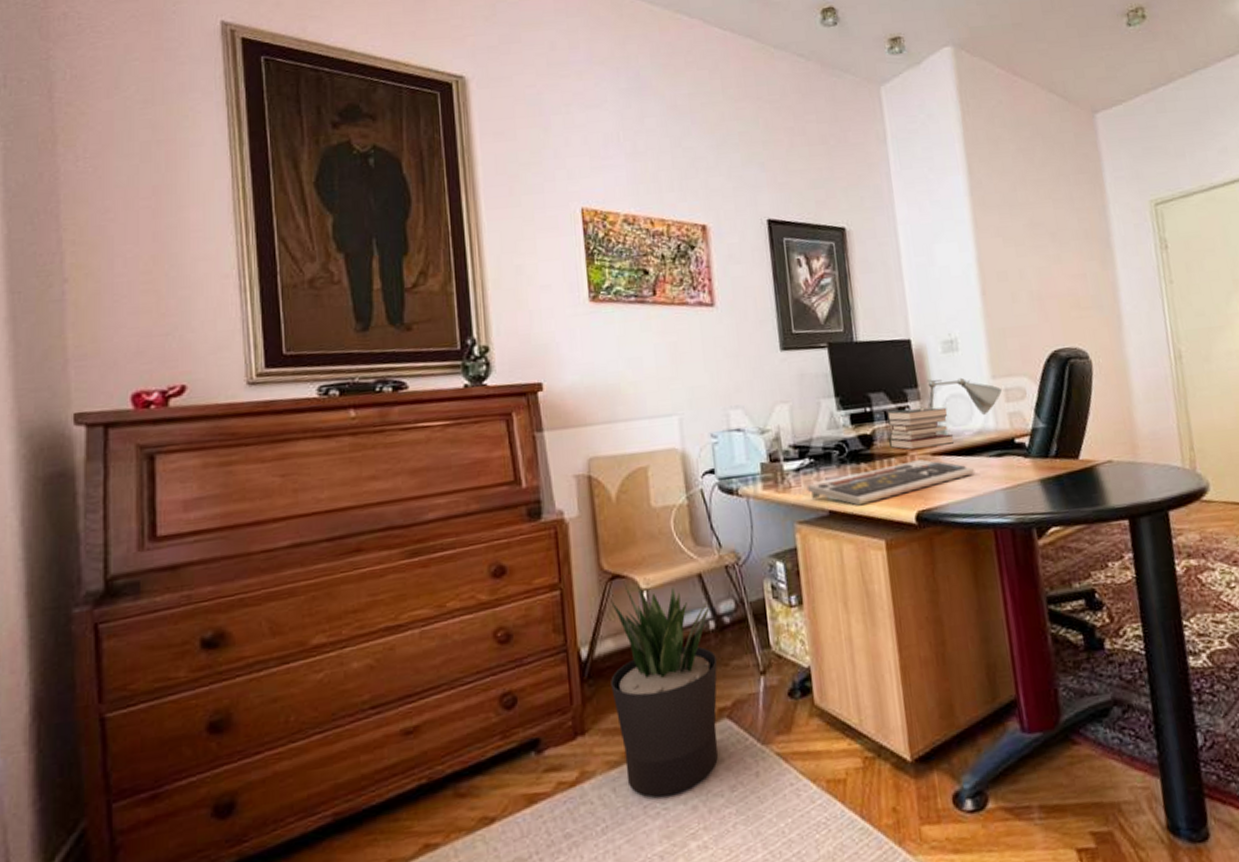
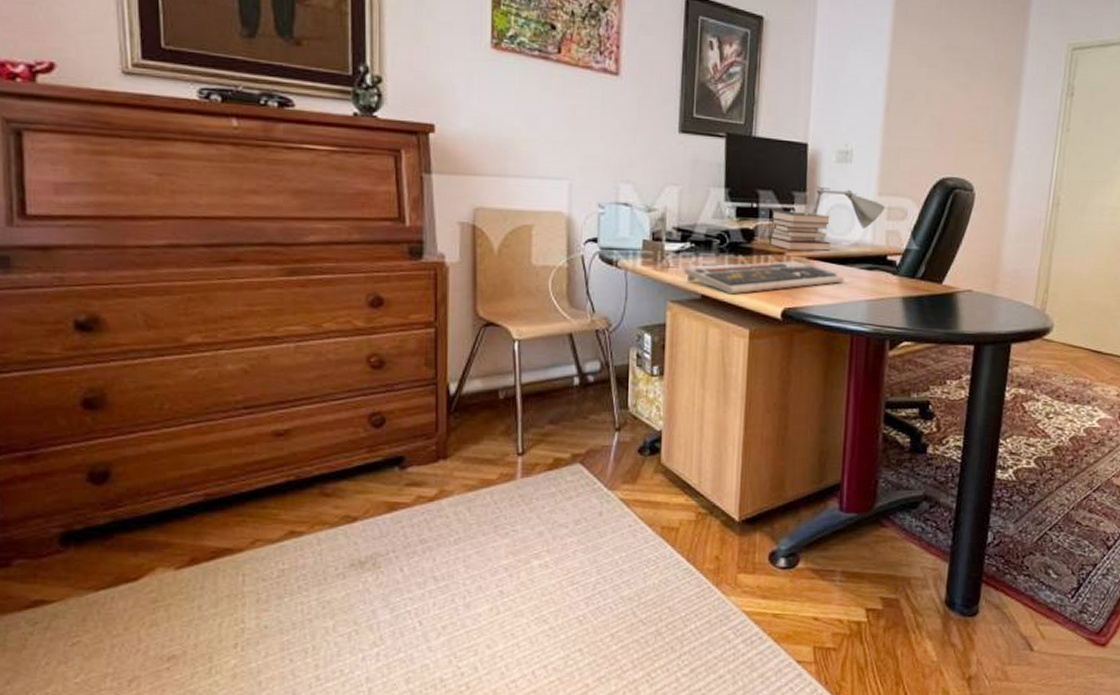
planter: present [610,580,719,797] -> none [475,328,576,520]

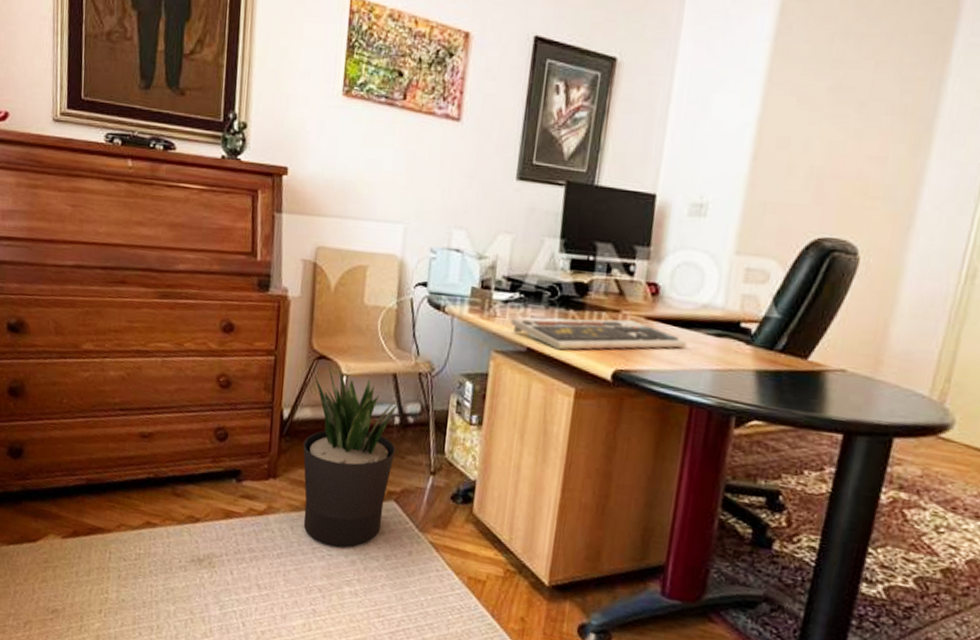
planter: none [475,328,576,520] -> present [303,362,398,547]
books: present [769,210,831,252] -> none [604,264,676,312]
desk lamp: present [812,186,886,242] -> none [655,241,744,303]

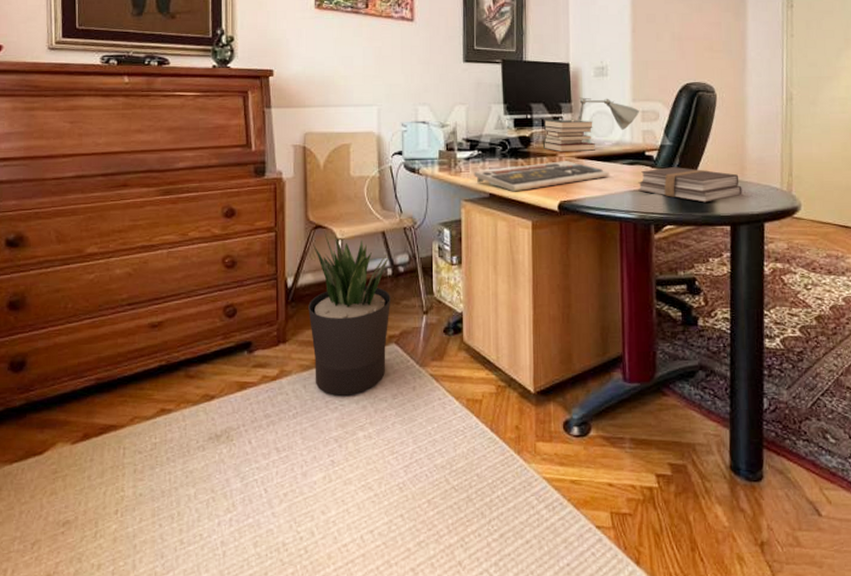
books: none [604,264,676,312] -> present [543,119,596,153]
desk lamp: none [655,241,744,303] -> present [577,97,640,144]
book: none [722,346,871,400] -> present [638,167,742,203]

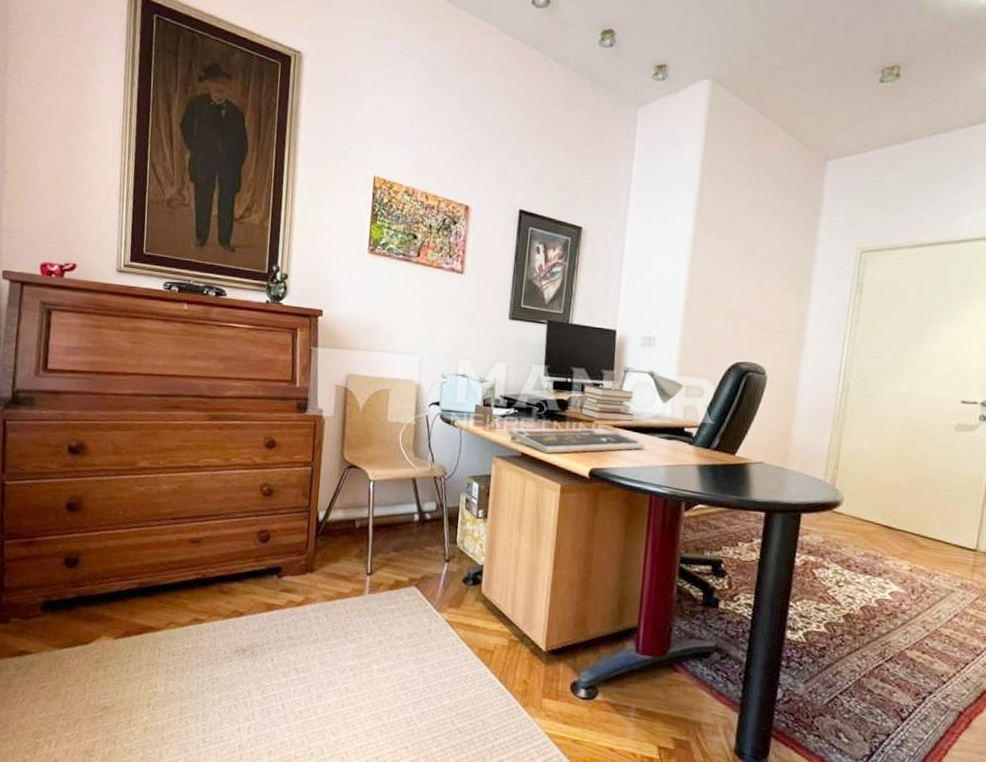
planter: present [308,230,390,396] -> none [336,470,417,630]
book: present [638,167,742,203] -> none [673,446,782,486]

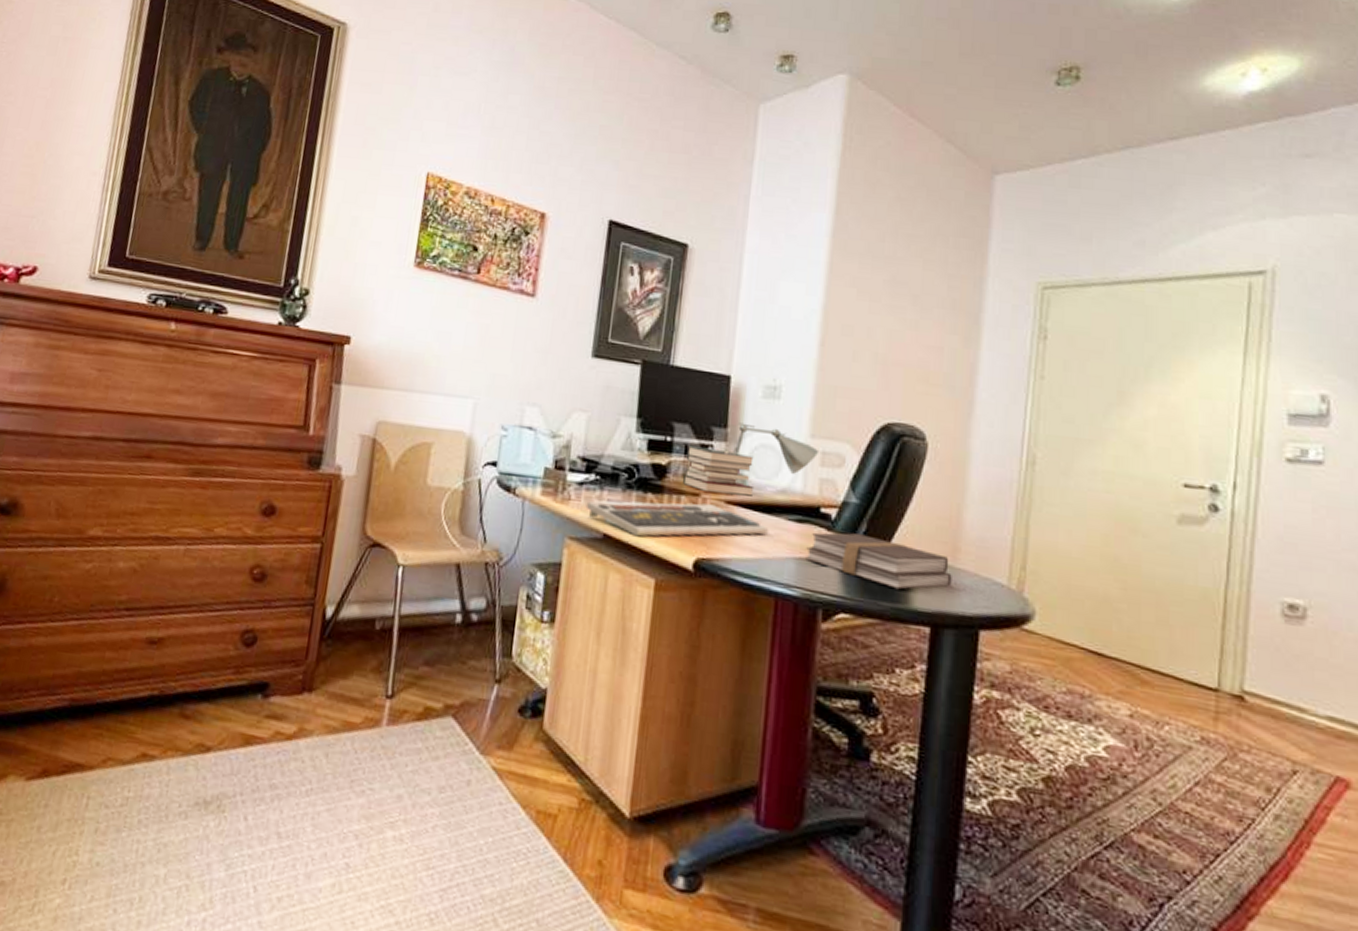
book: none [673,446,782,486] -> present [805,532,952,590]

